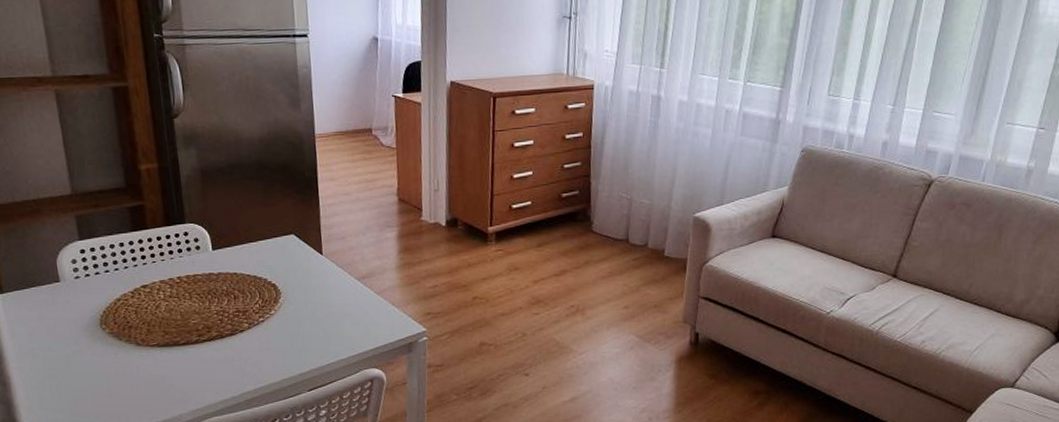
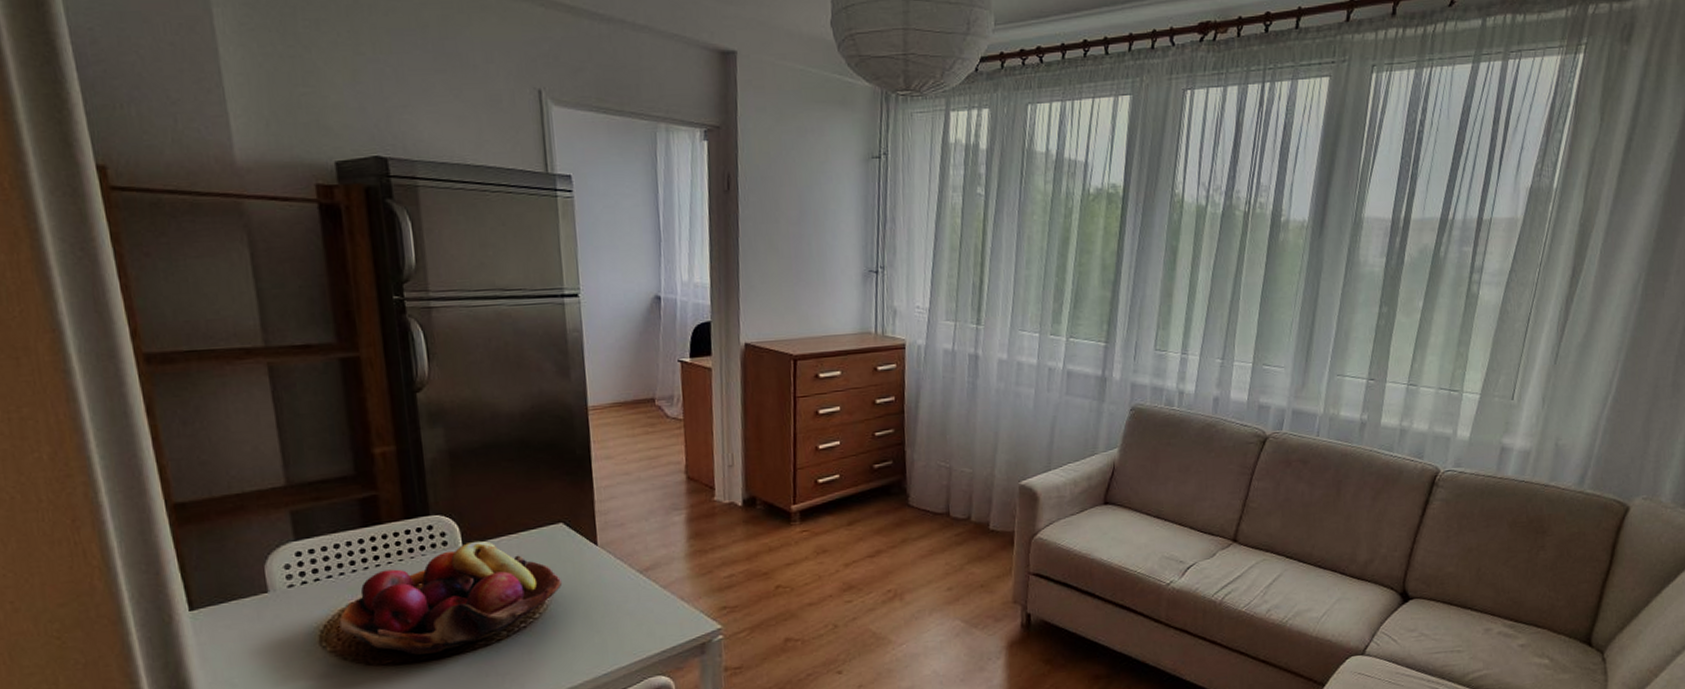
fruit basket: none [115,246,294,339] -> present [339,540,563,655]

